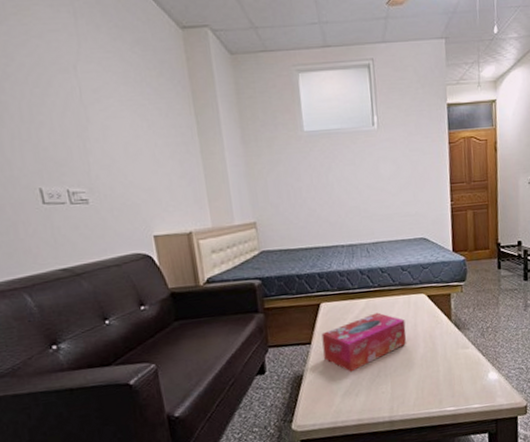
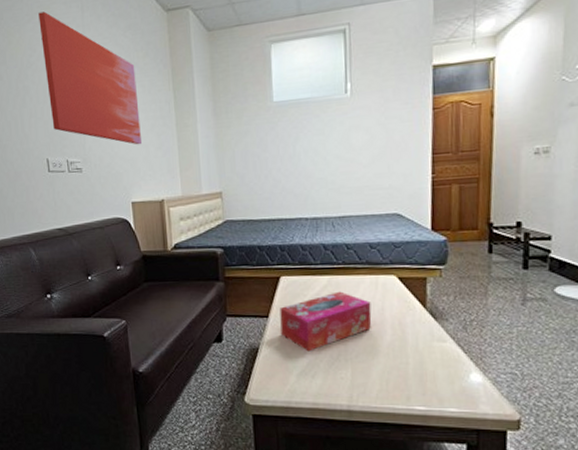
wall art: none [14,13,161,174] -> present [38,11,141,145]

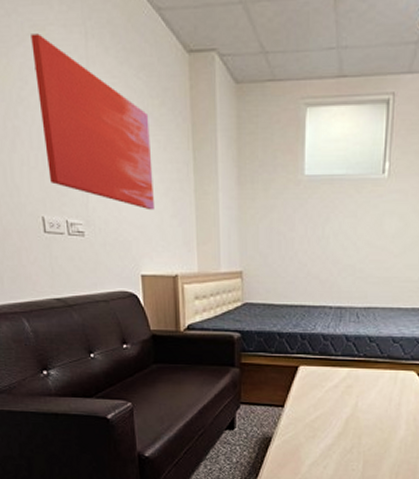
tissue box: present [280,291,372,352] -> none [296,384,388,443]

